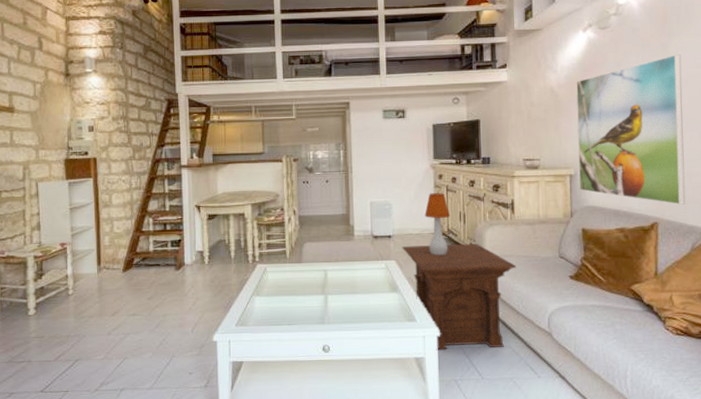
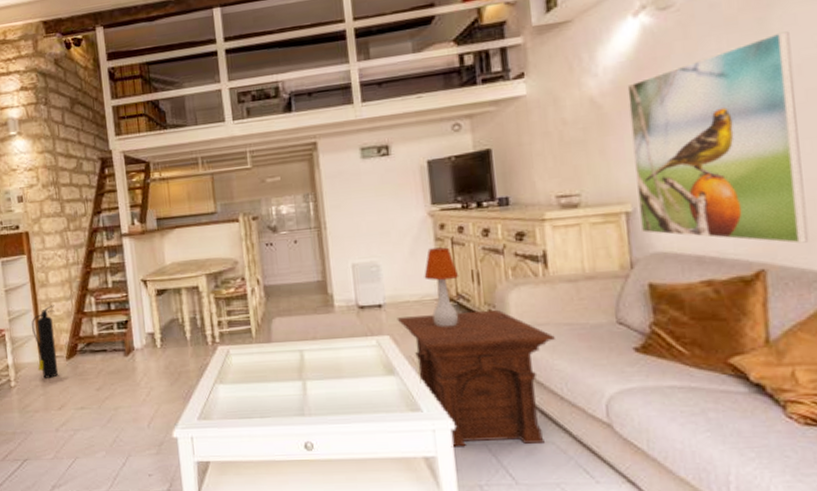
fire extinguisher: none [93,223,116,288] -> present [32,305,59,378]

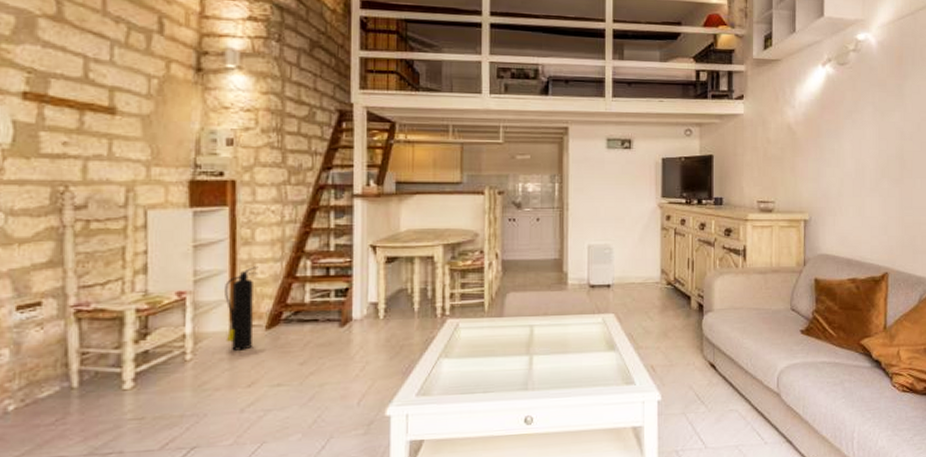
side table: present [397,310,555,448] -> none [622,295,746,417]
table lamp: present [424,247,459,327] -> none [649,236,678,308]
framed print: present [627,31,809,244] -> none [813,97,915,254]

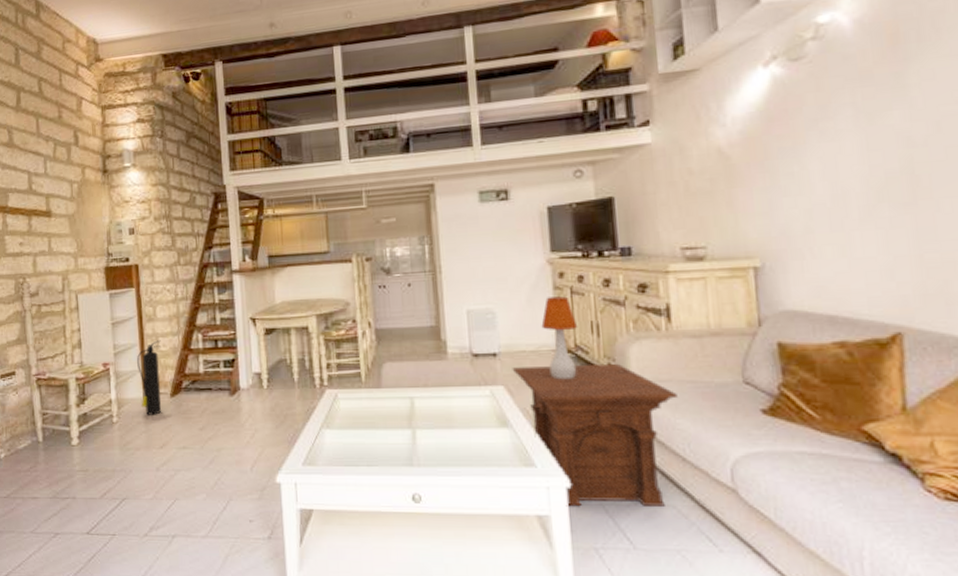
side table: none [622,295,746,417] -> present [512,364,678,507]
table lamp: none [649,236,678,308] -> present [541,296,578,380]

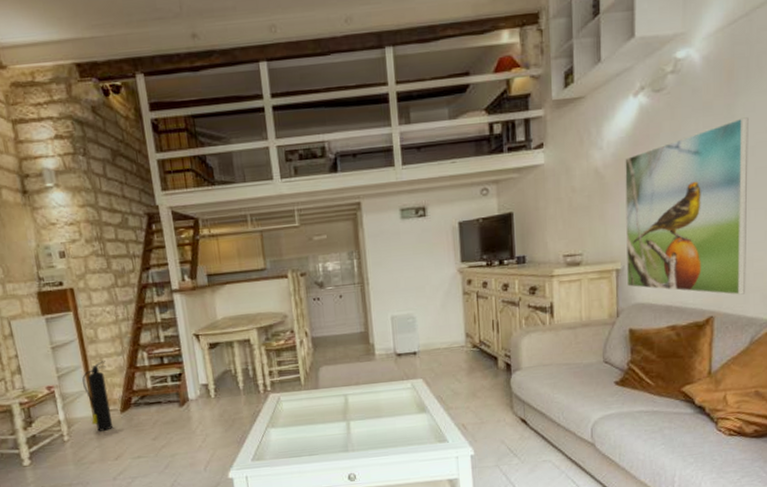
side table: present [512,364,678,507] -> none [429,354,556,470]
table lamp: present [541,296,578,380] -> none [453,300,482,370]
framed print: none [756,86,949,307] -> present [625,117,749,295]

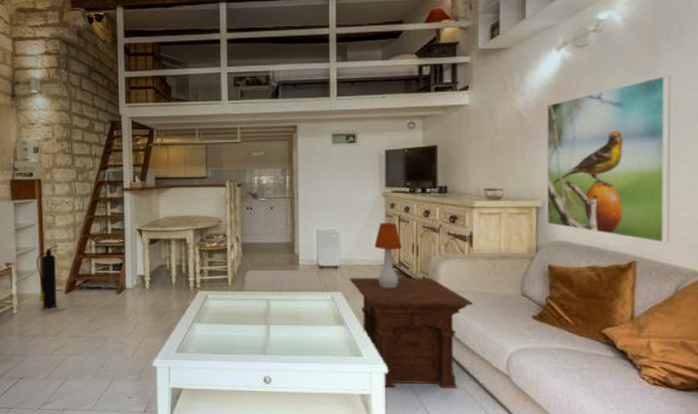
side table: none [429,354,556,470] -> present [349,278,473,388]
table lamp: none [453,300,482,370] -> present [374,223,402,289]

